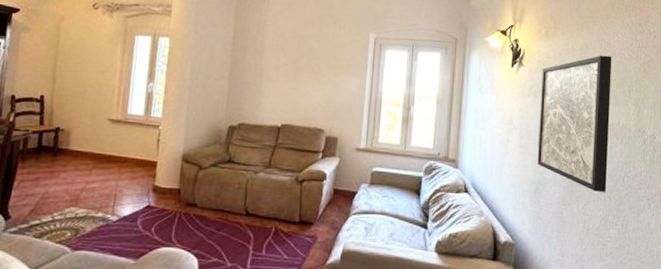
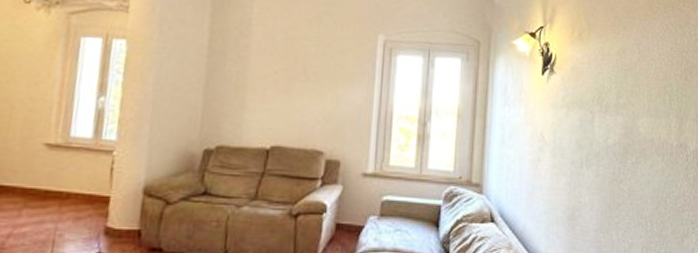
wall art: present [537,55,612,193] -> none [572,60,652,218]

